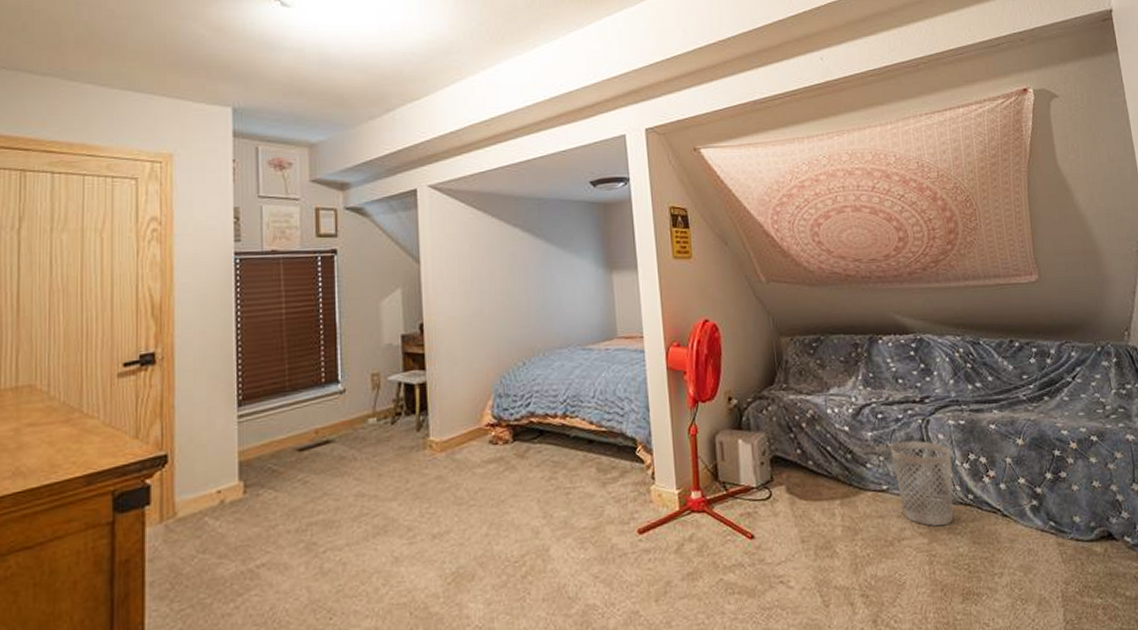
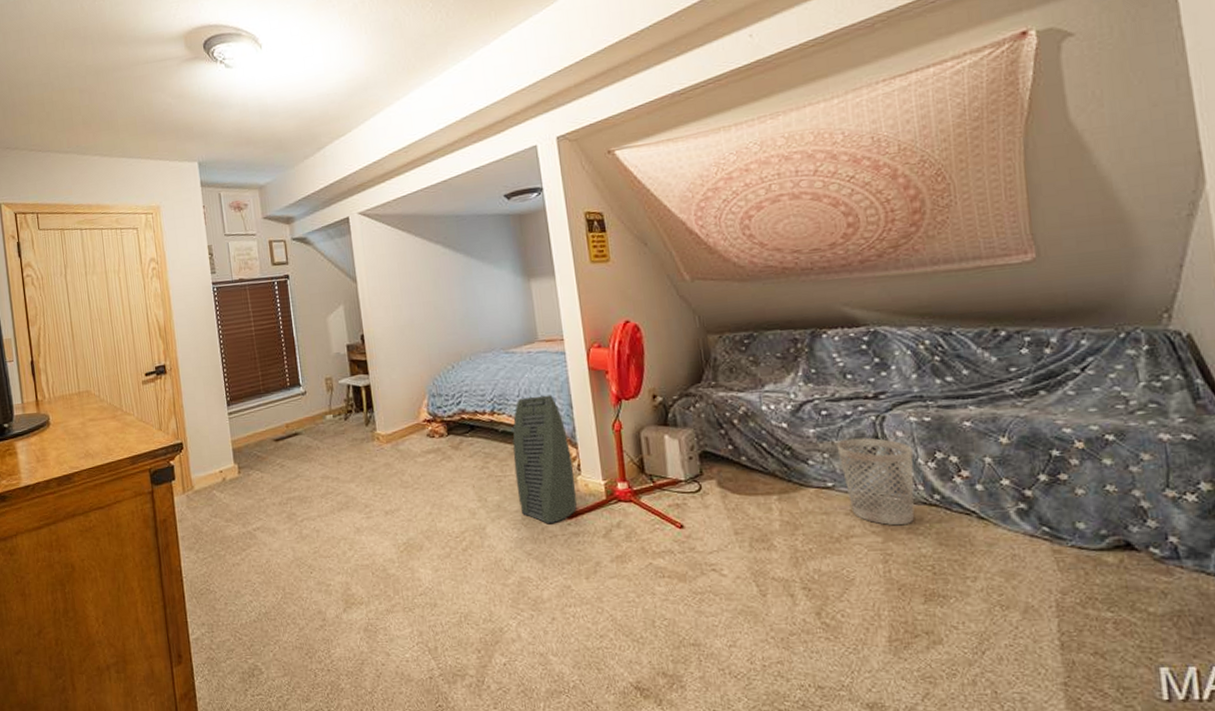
air purifier: none [584,396,650,541] -> present [512,395,577,524]

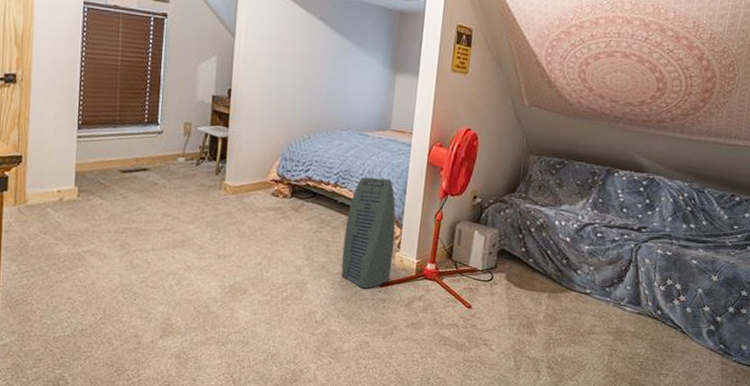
wastebasket: present [836,437,915,526] -> none [598,258,653,330]

